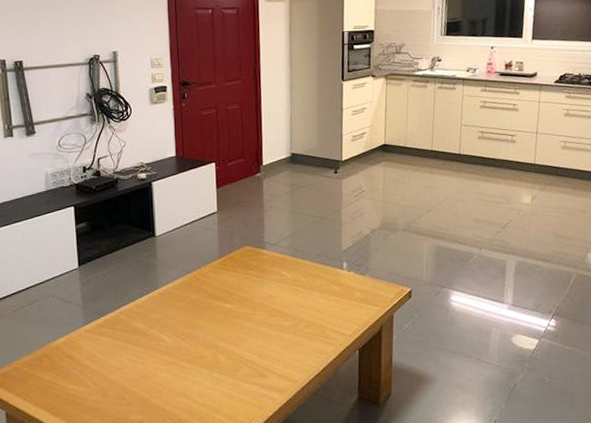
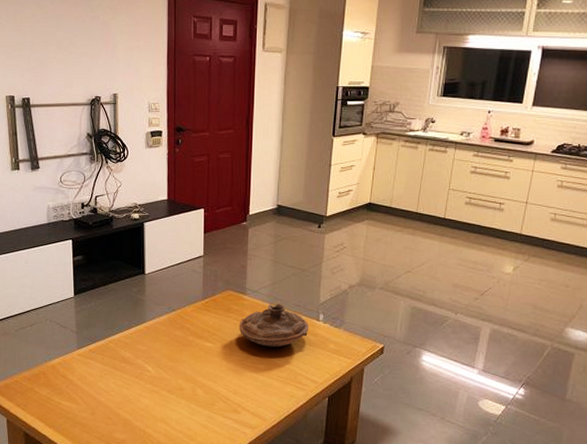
decorative bowl: none [259,254,333,302] -> present [239,303,309,347]

